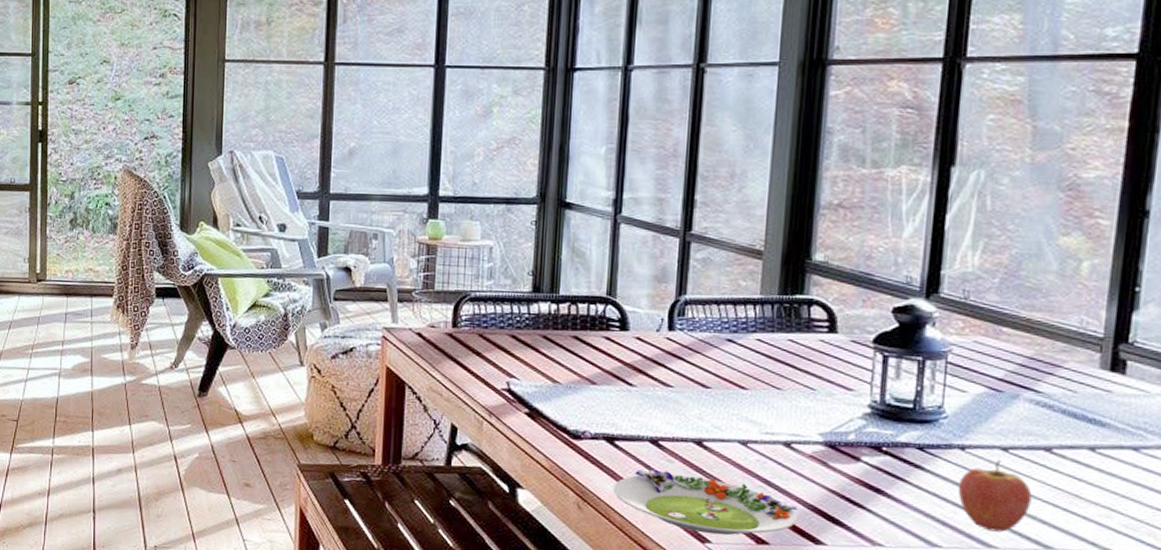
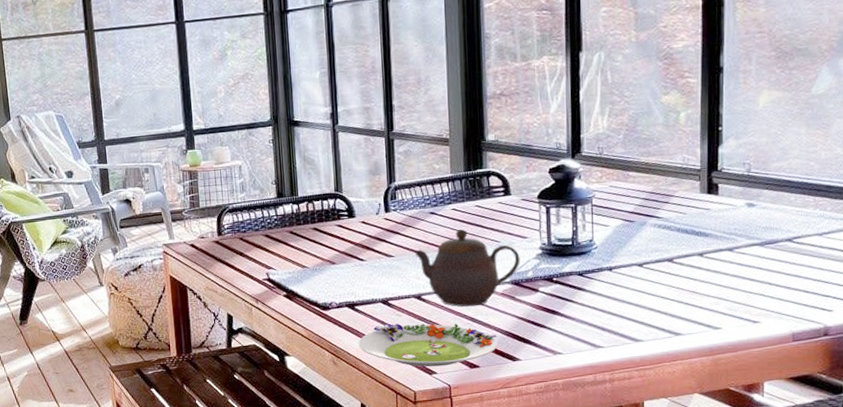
teapot: none [701,366,841,467] -> present [415,229,520,307]
fruit: present [957,459,1032,532] -> none [610,273,663,329]

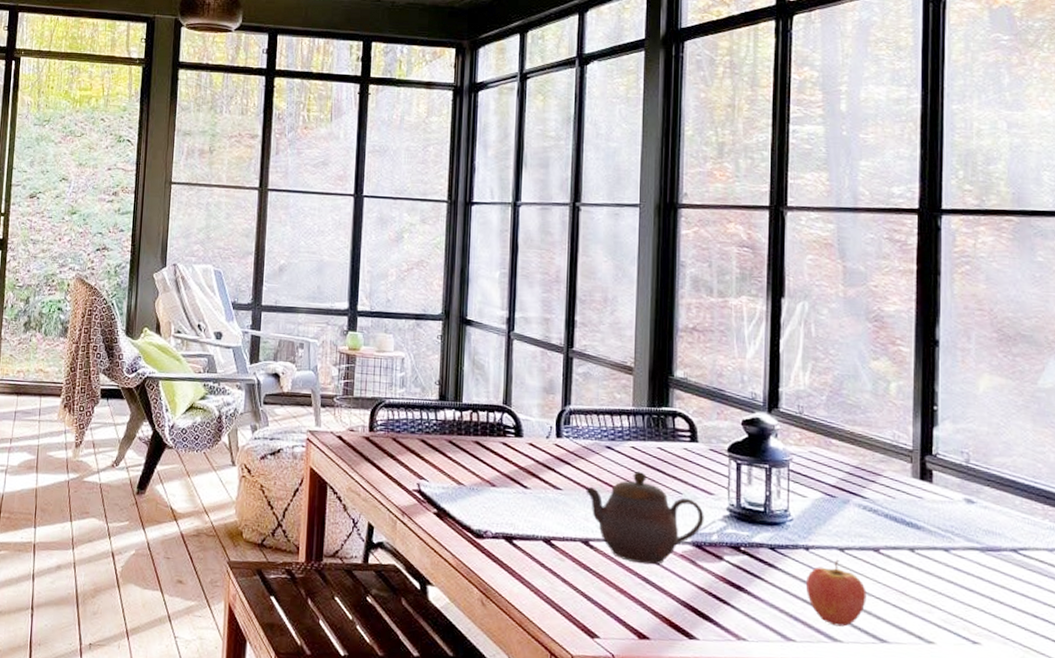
salad plate: present [358,323,497,367] -> none [512,567,672,631]
fruit: none [610,273,663,329] -> present [805,559,866,627]

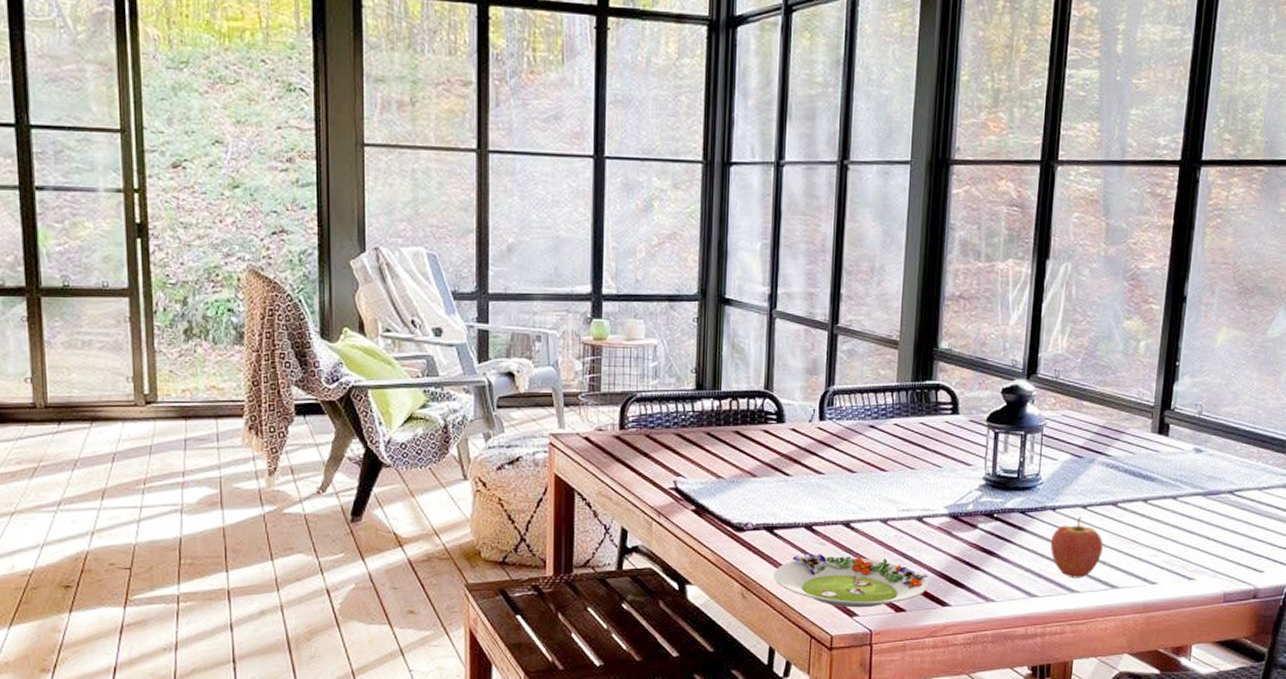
salad plate: none [512,567,672,631] -> present [773,554,928,608]
teapot: present [586,472,704,565] -> none [848,449,962,540]

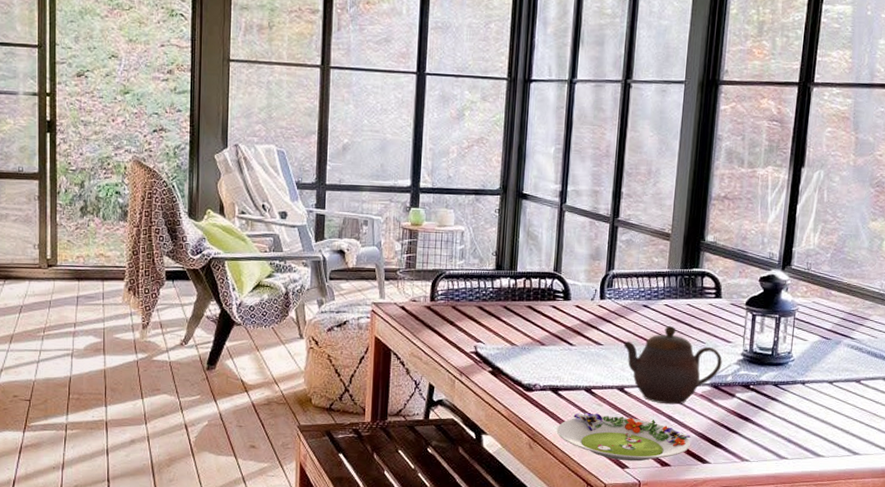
teapot: none [848,449,962,540] -> present [623,326,722,405]
fruit: present [1050,516,1103,578] -> none [799,390,847,445]

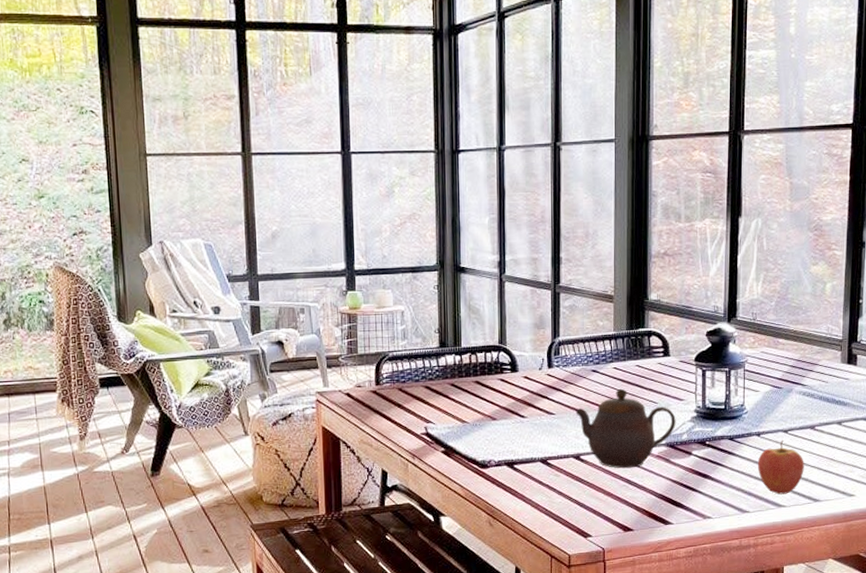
salad plate: present [556,412,691,462] -> none [515,484,651,530]
fruit: none [799,390,847,445] -> present [757,440,804,495]

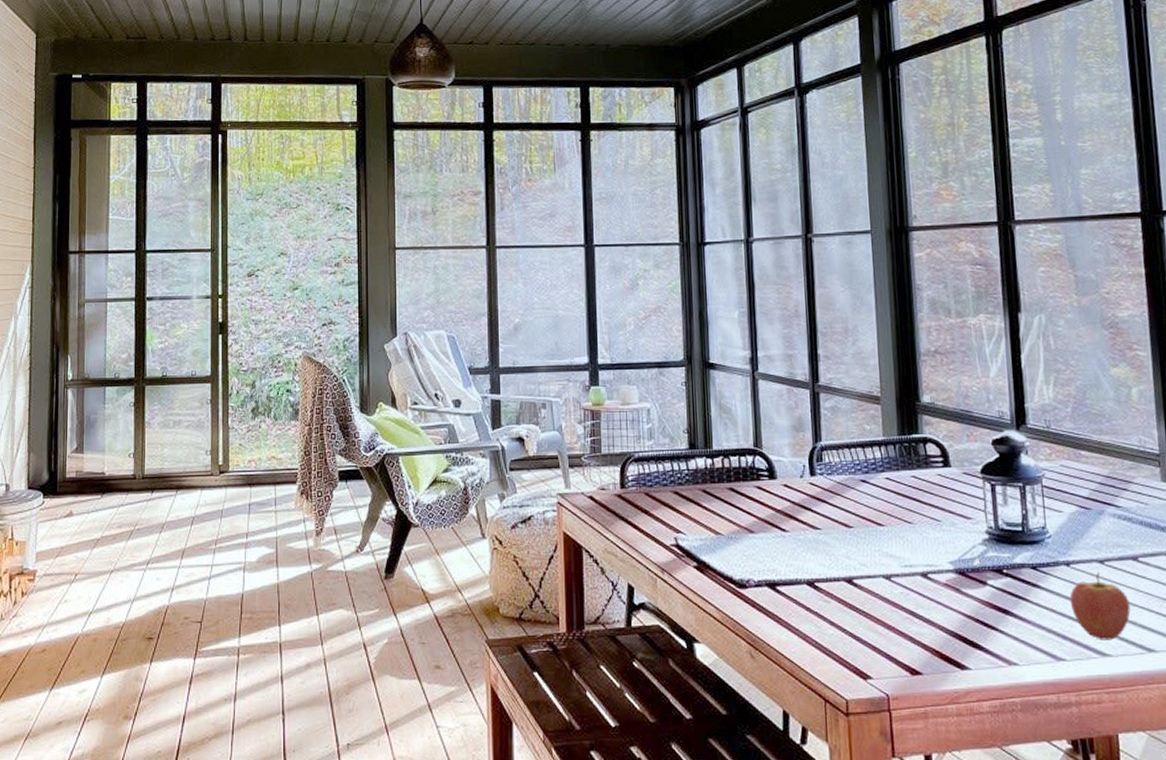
teapot: present [575,389,676,469] -> none [844,503,965,598]

